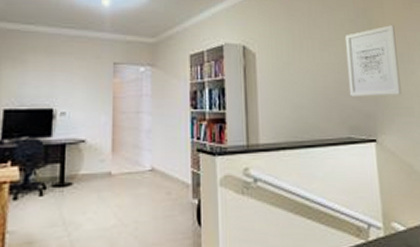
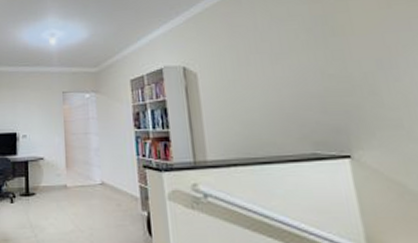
wall art: present [345,25,401,96] -> none [301,29,383,110]

